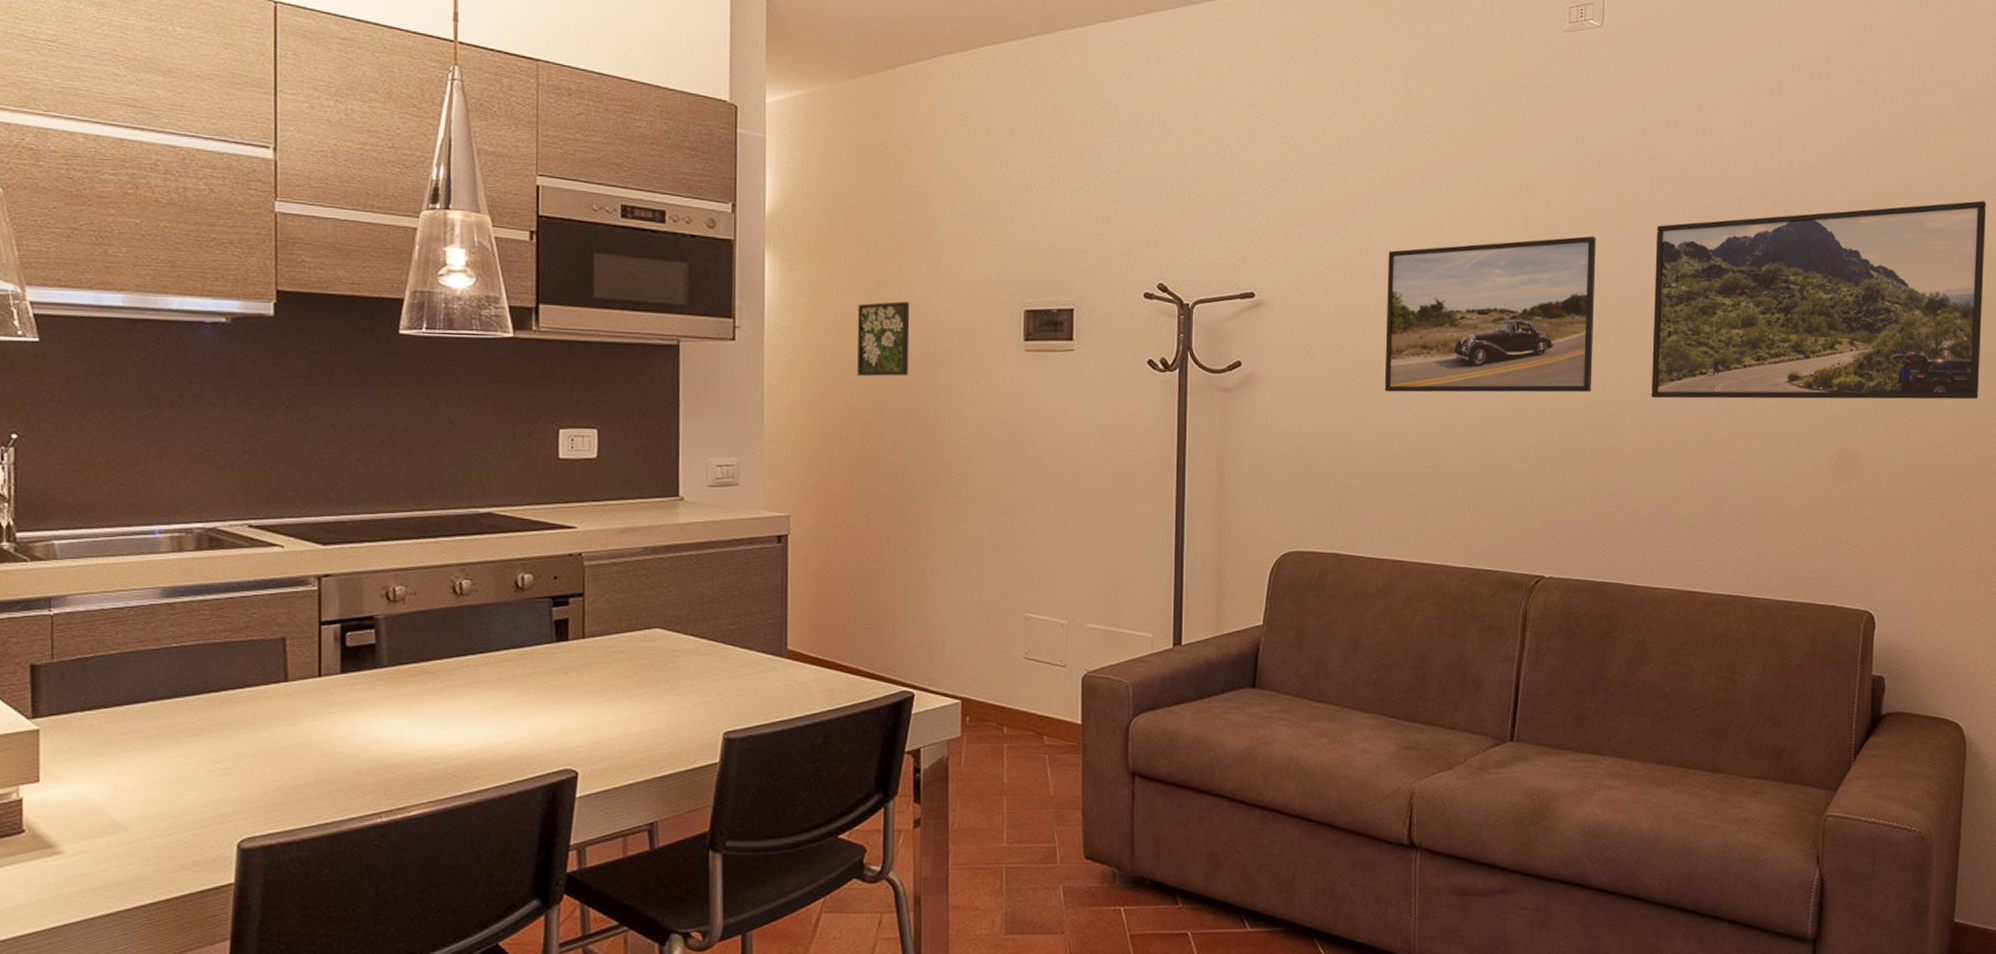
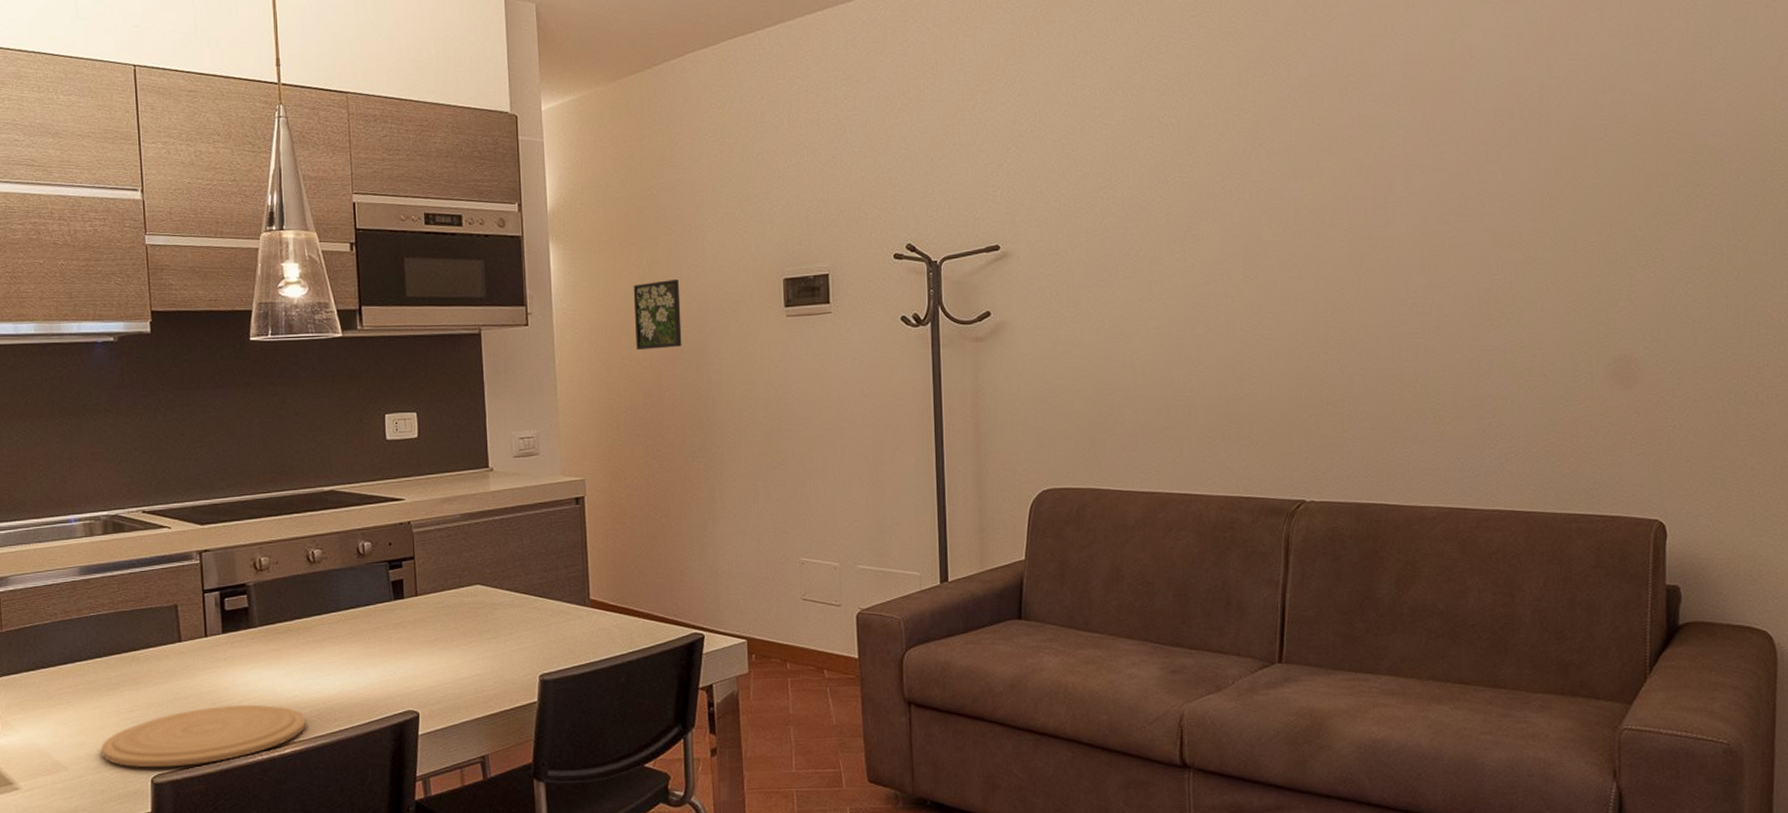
plate: none [173,757,439,830] -> present [100,704,306,768]
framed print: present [1384,236,1596,393] -> none [1129,162,1346,330]
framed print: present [1652,200,1987,400] -> none [1405,88,1774,319]

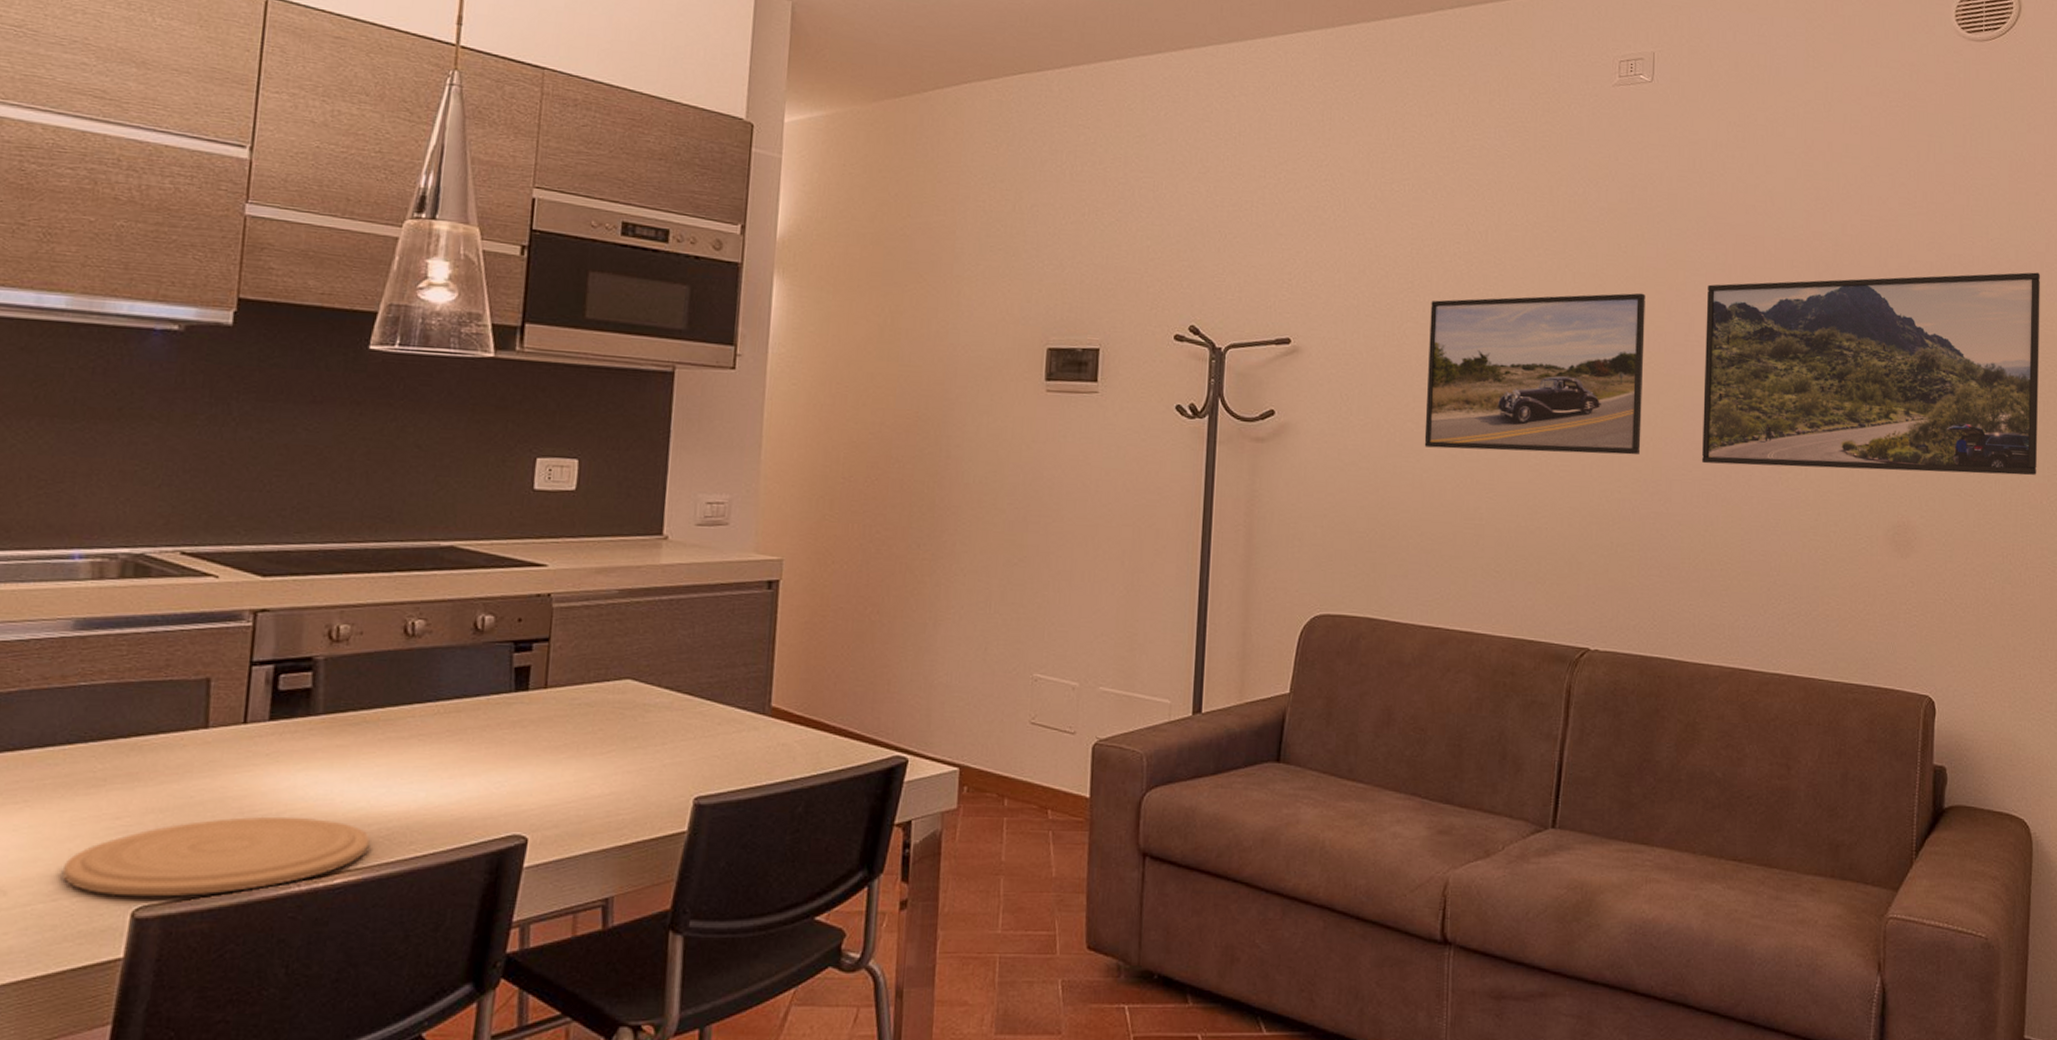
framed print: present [633,280,682,351] -> none [865,334,925,414]
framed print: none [1129,162,1346,330] -> present [1424,293,1646,455]
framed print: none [1405,88,1774,319] -> present [1702,272,2041,476]

